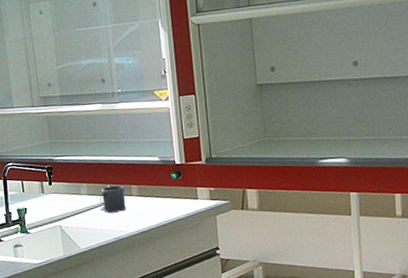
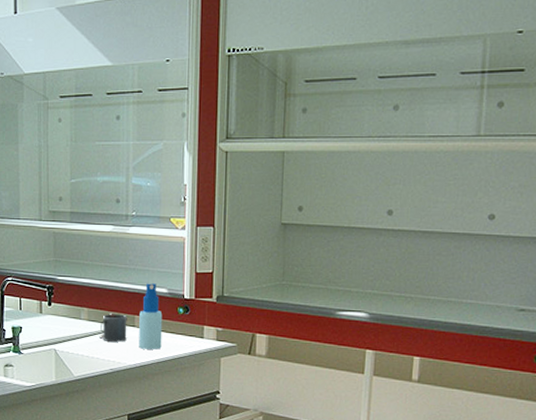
spray bottle: none [135,153,160,216] -> present [139,283,163,350]

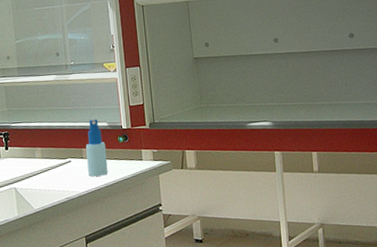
paint can: present [99,313,127,342] -> none [53,148,77,175]

